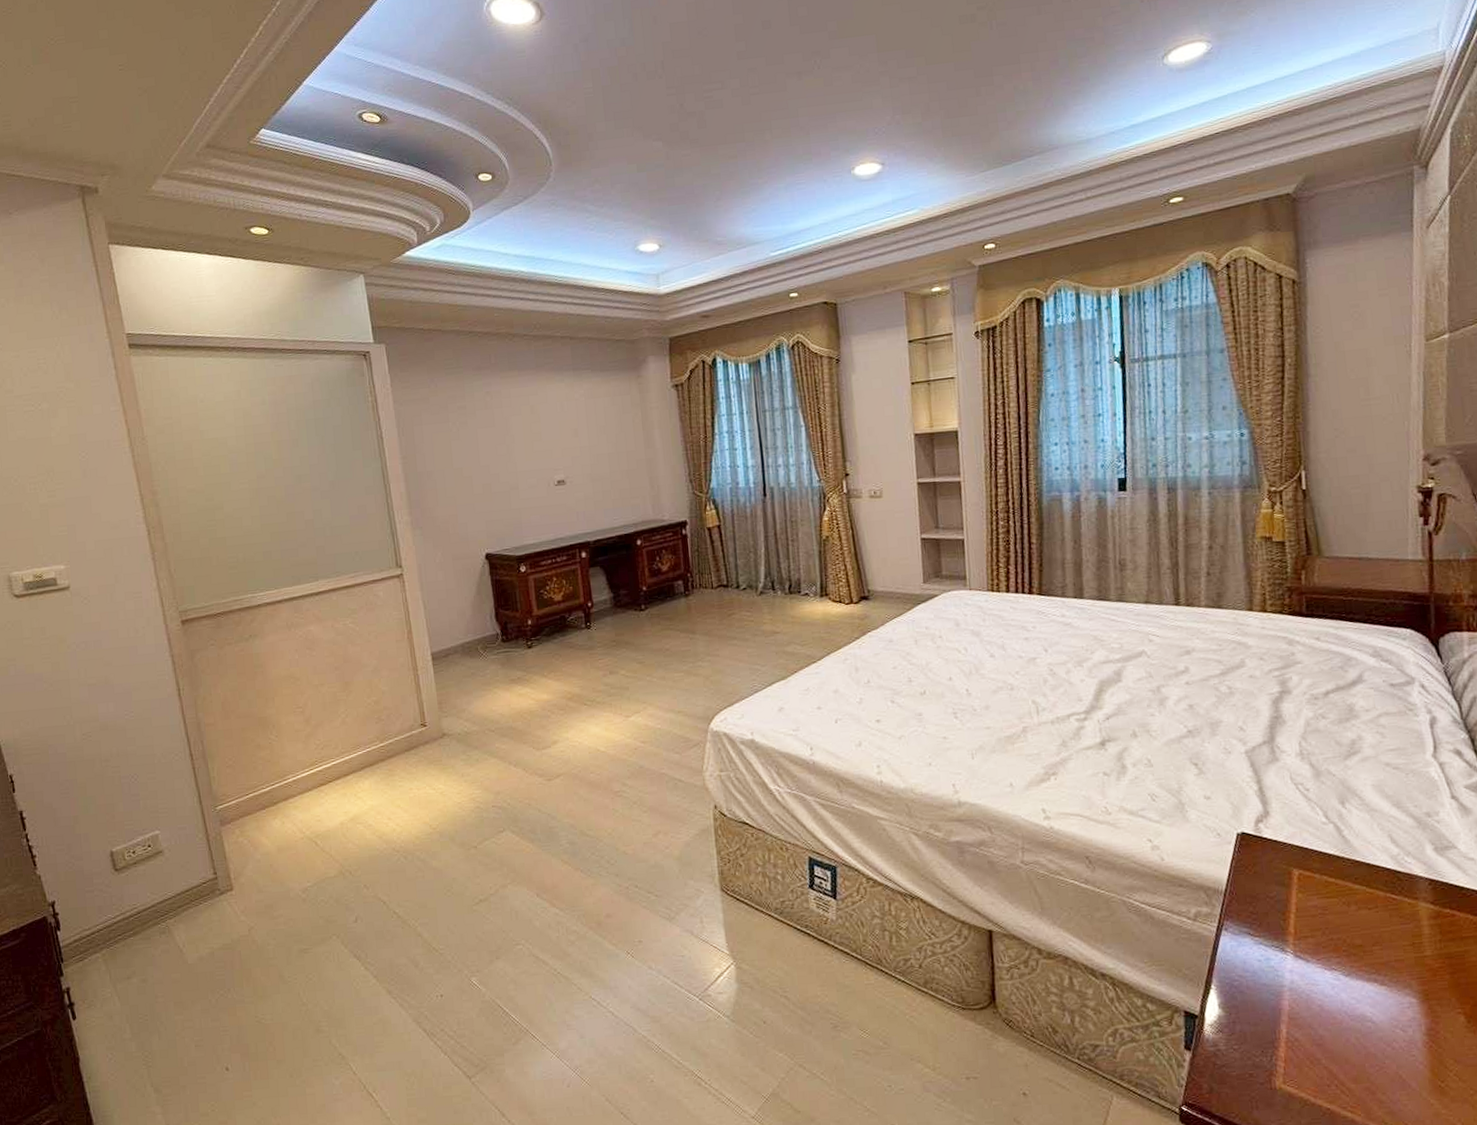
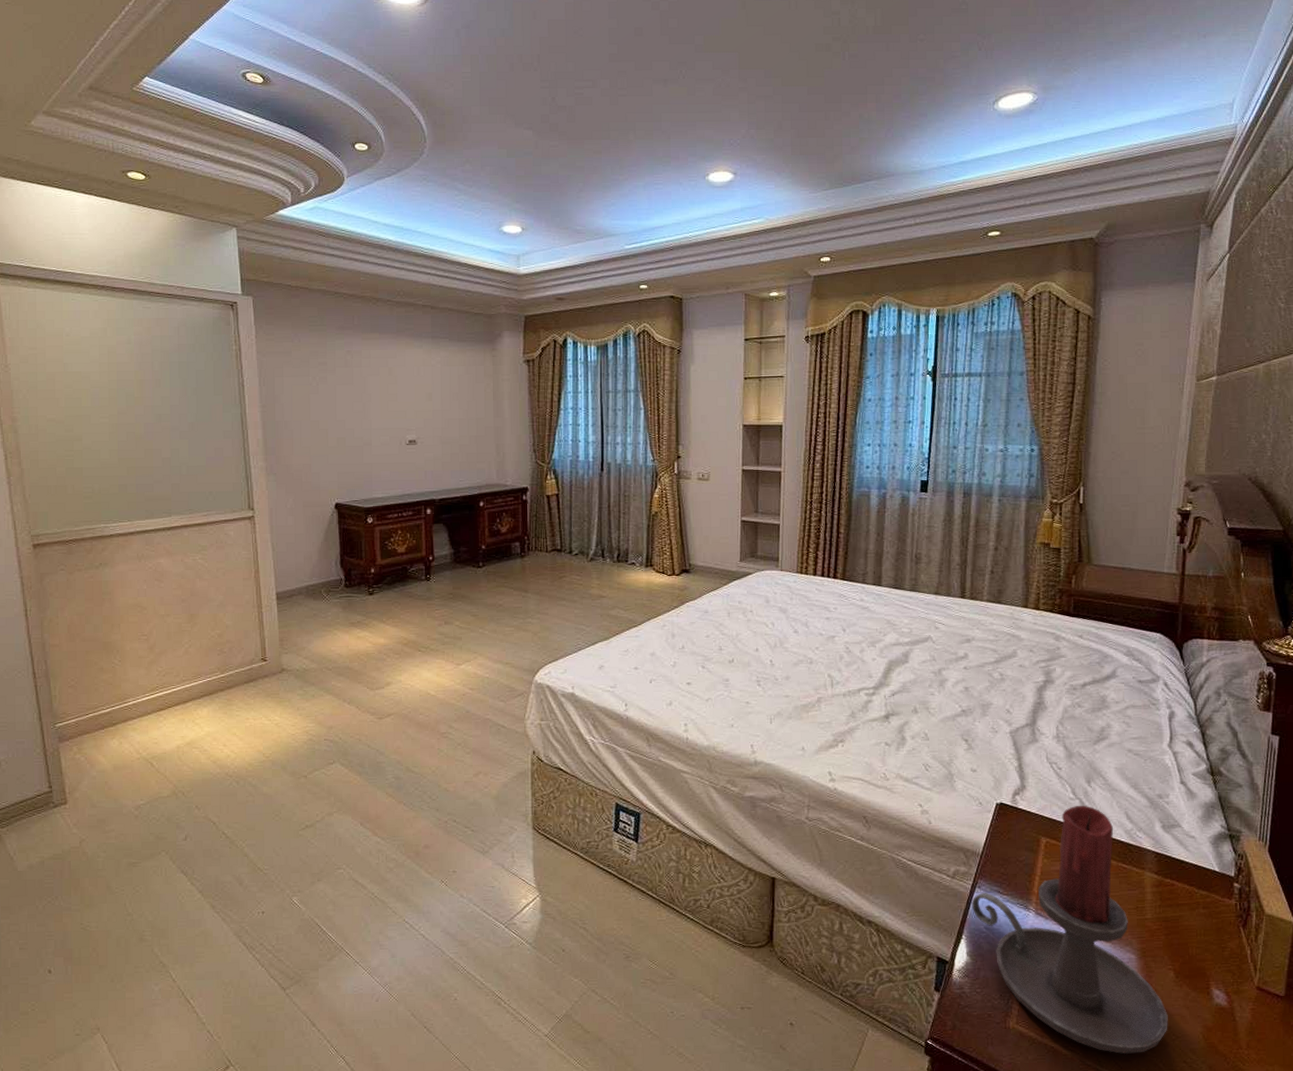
candle holder: none [1218,830,1464,1114] -> present [971,806,1168,1054]

